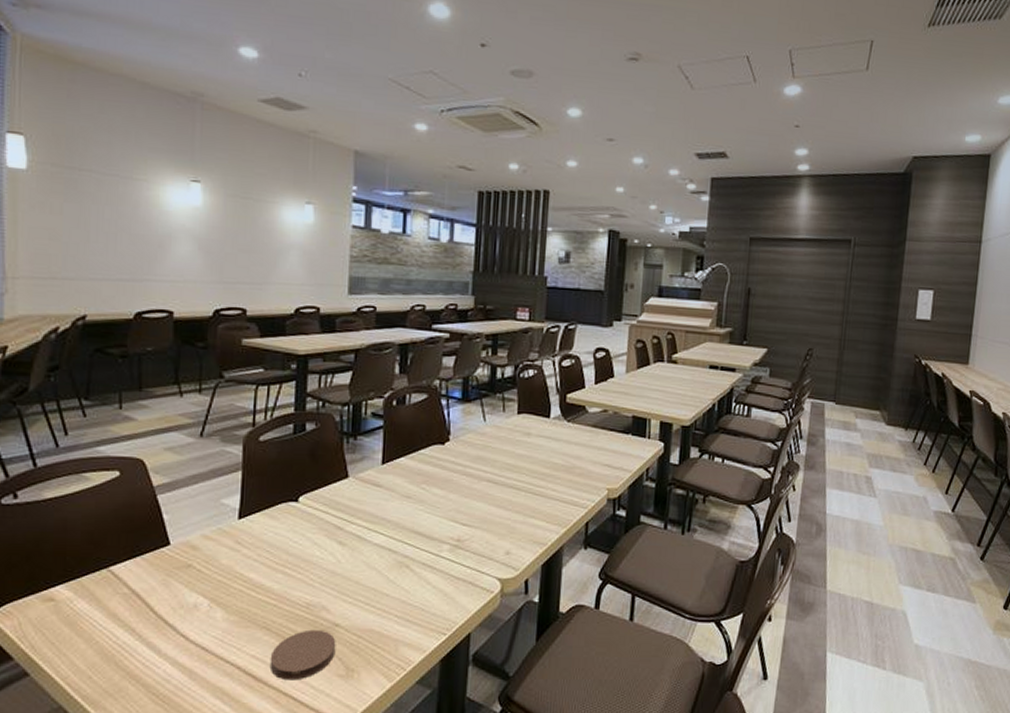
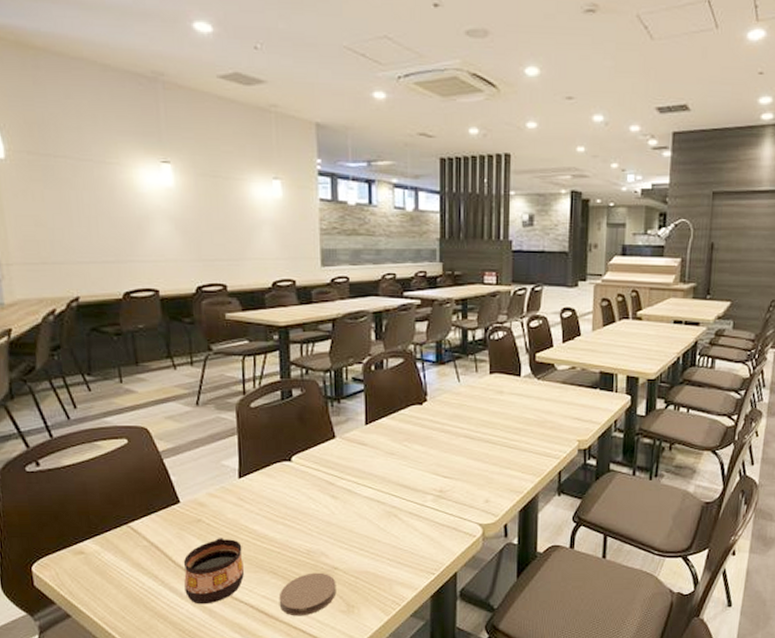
cup: none [164,587,234,664] -> present [183,538,244,605]

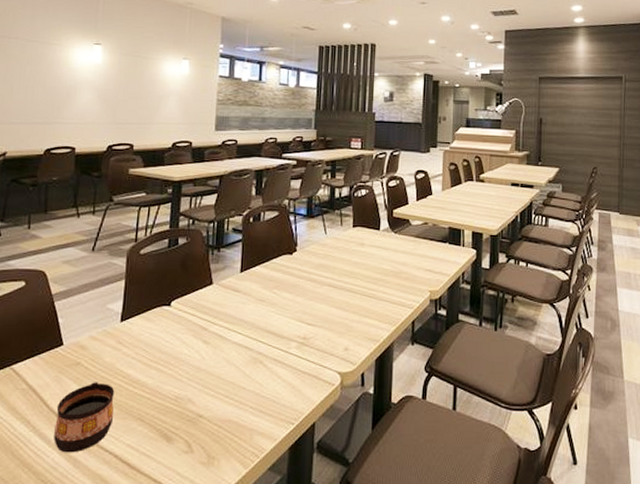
coaster: present [278,572,337,616] -> none [142,420,200,468]

